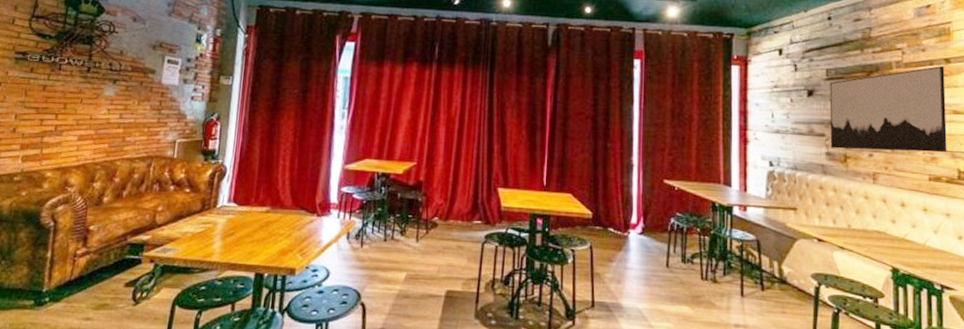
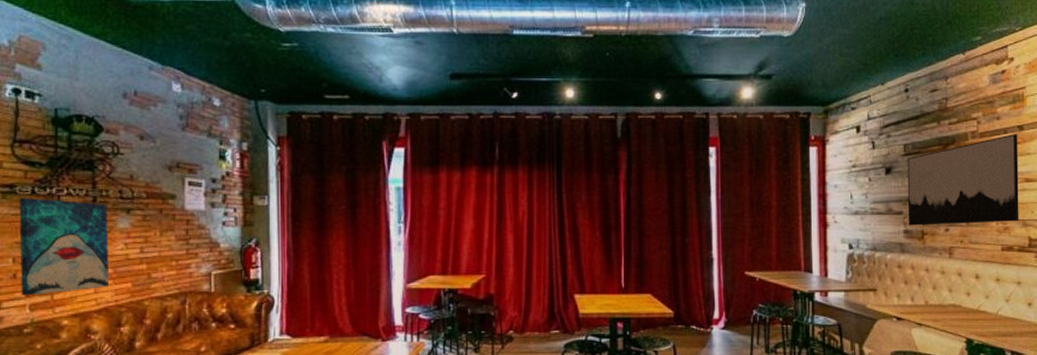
wall art: none [17,64,99,149] -> present [18,198,109,296]

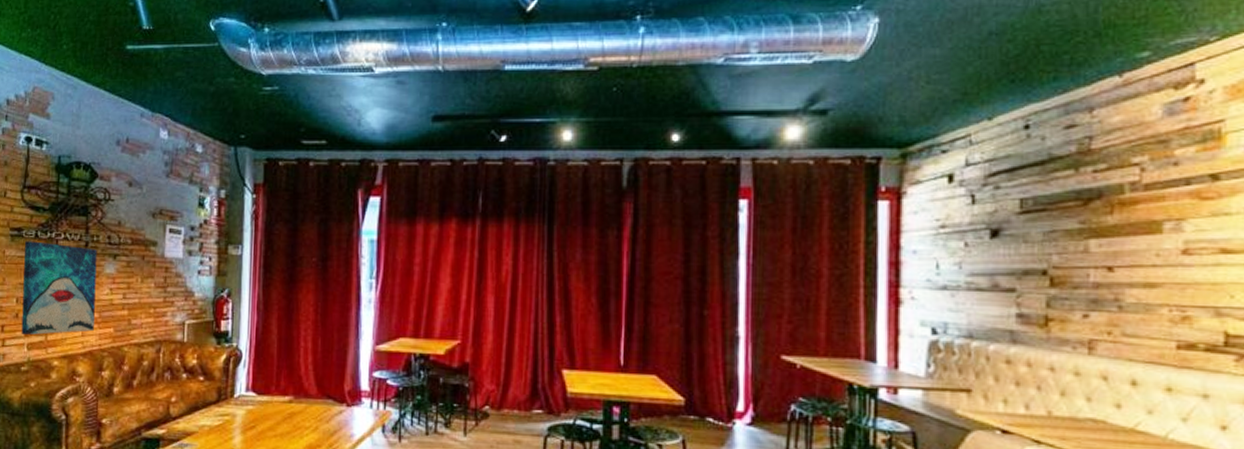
wall art: present [907,134,1019,226] -> none [1023,186,1209,310]

